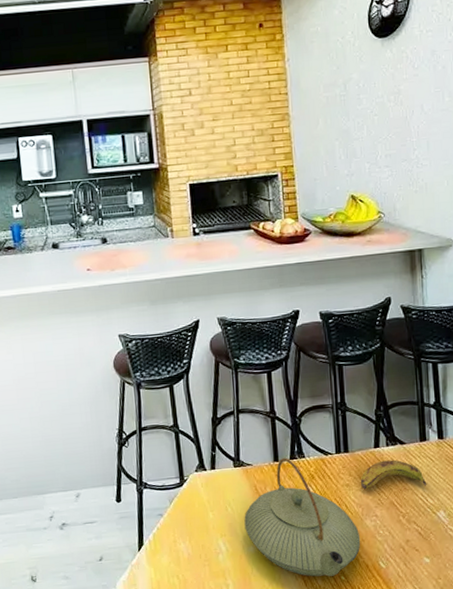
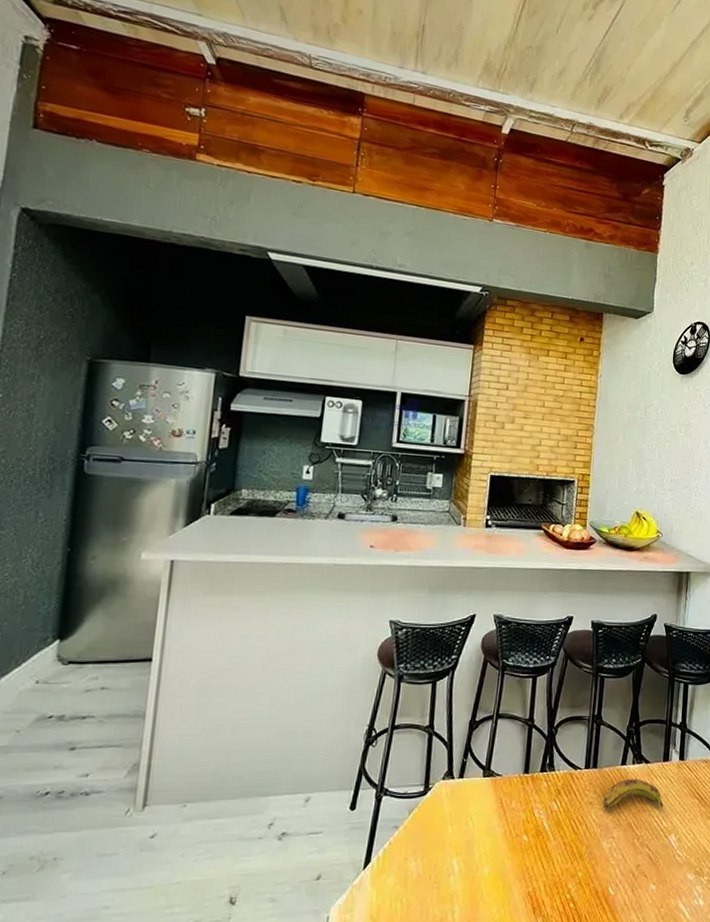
teapot: present [244,458,361,577] -> none [482,770,595,903]

